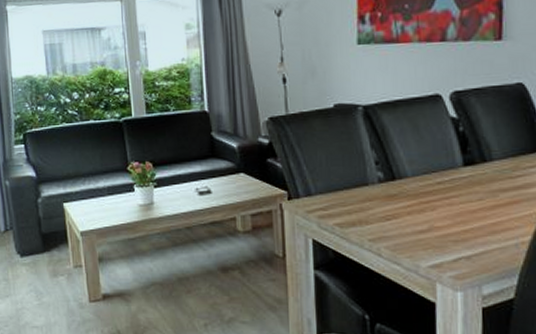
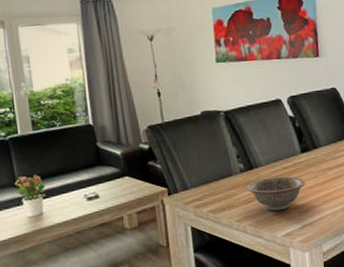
decorative bowl: none [385,193,466,234] -> present [246,176,306,211]

